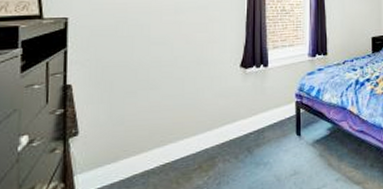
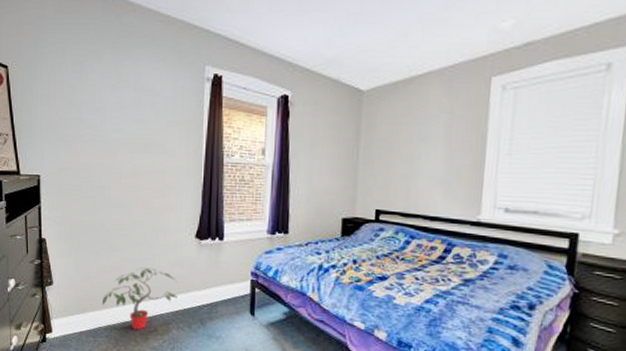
potted plant: none [139,102,223,171] -> present [102,267,177,330]

